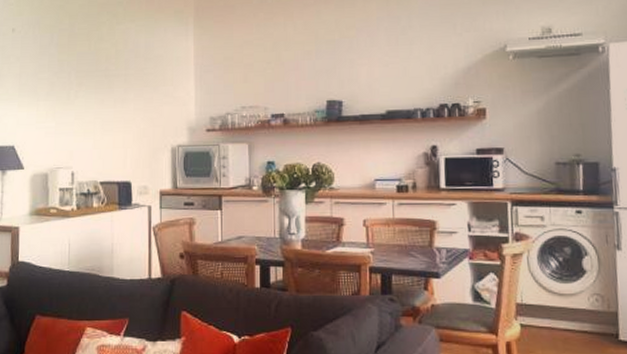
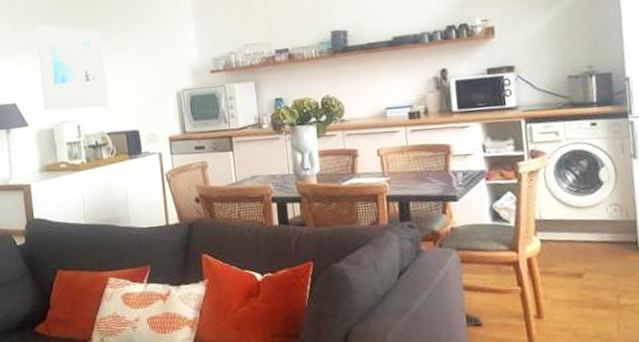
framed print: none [40,72,106,157] -> present [35,25,110,112]

